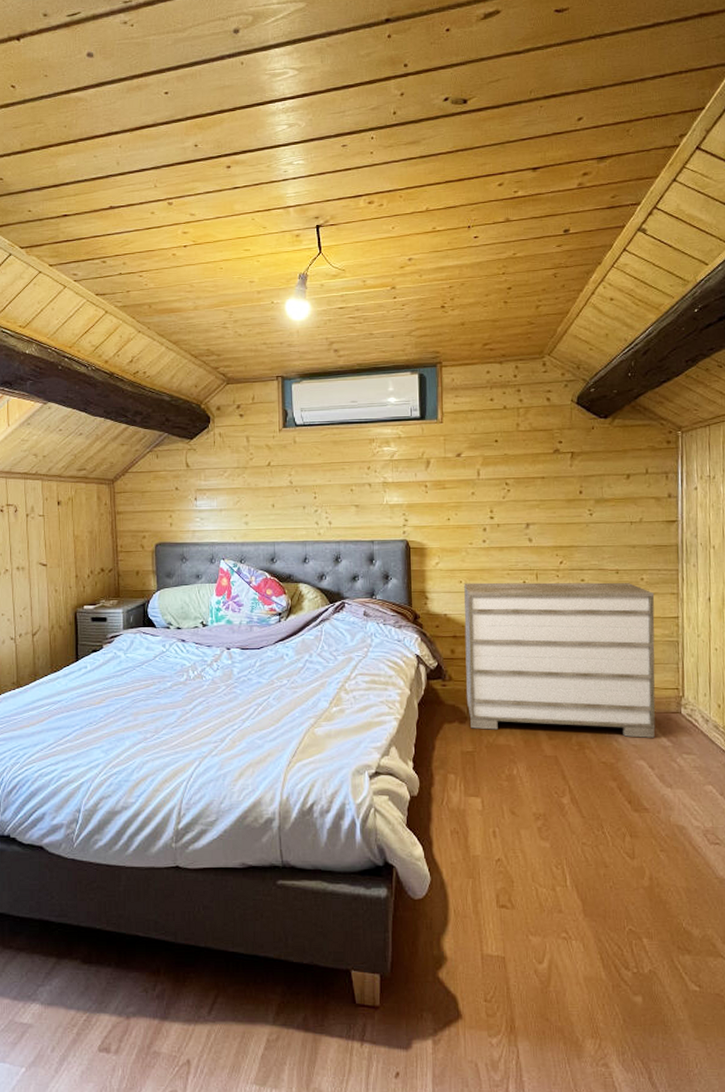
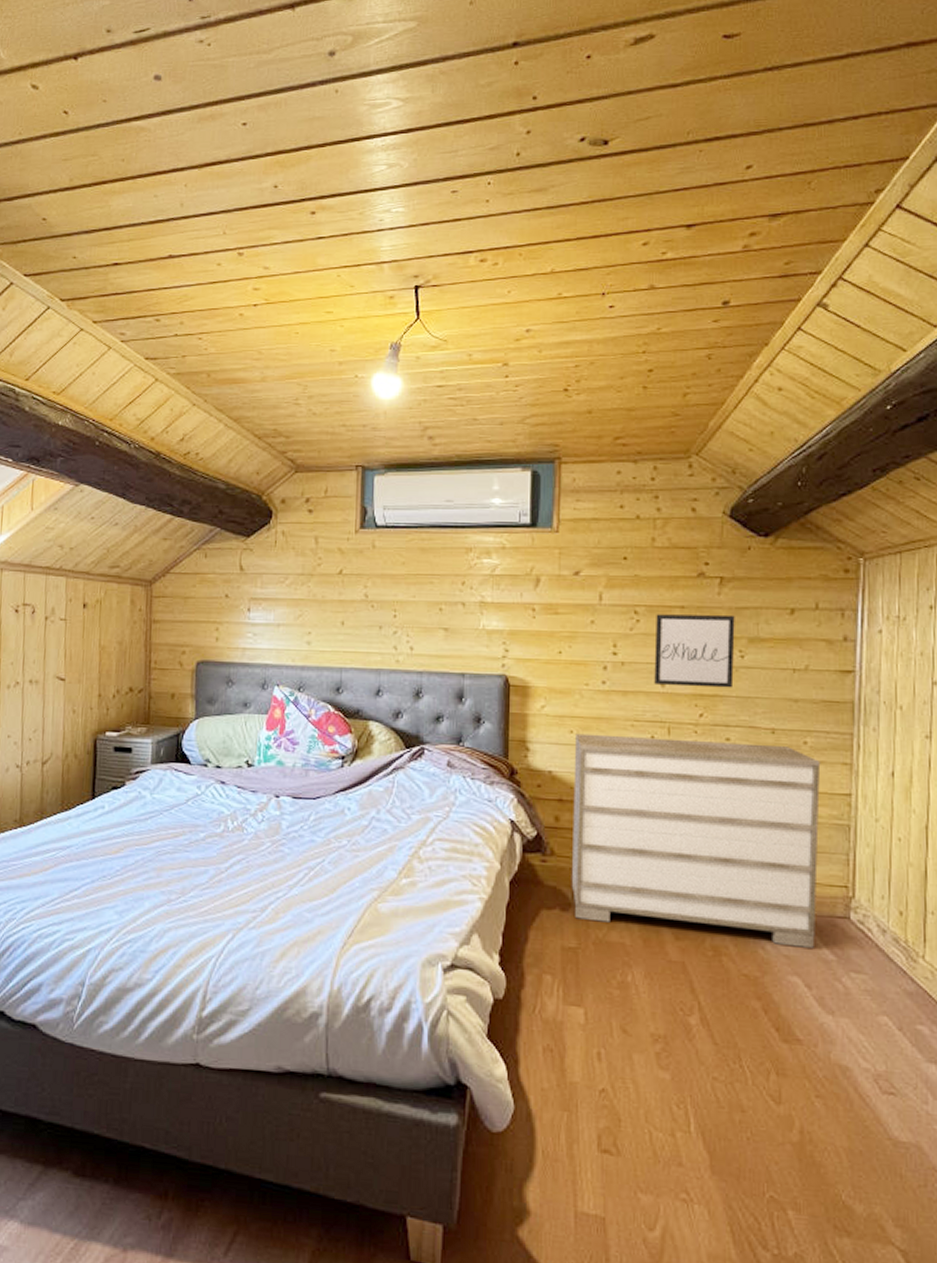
wall art: none [522,481,585,541] -> present [654,614,735,688]

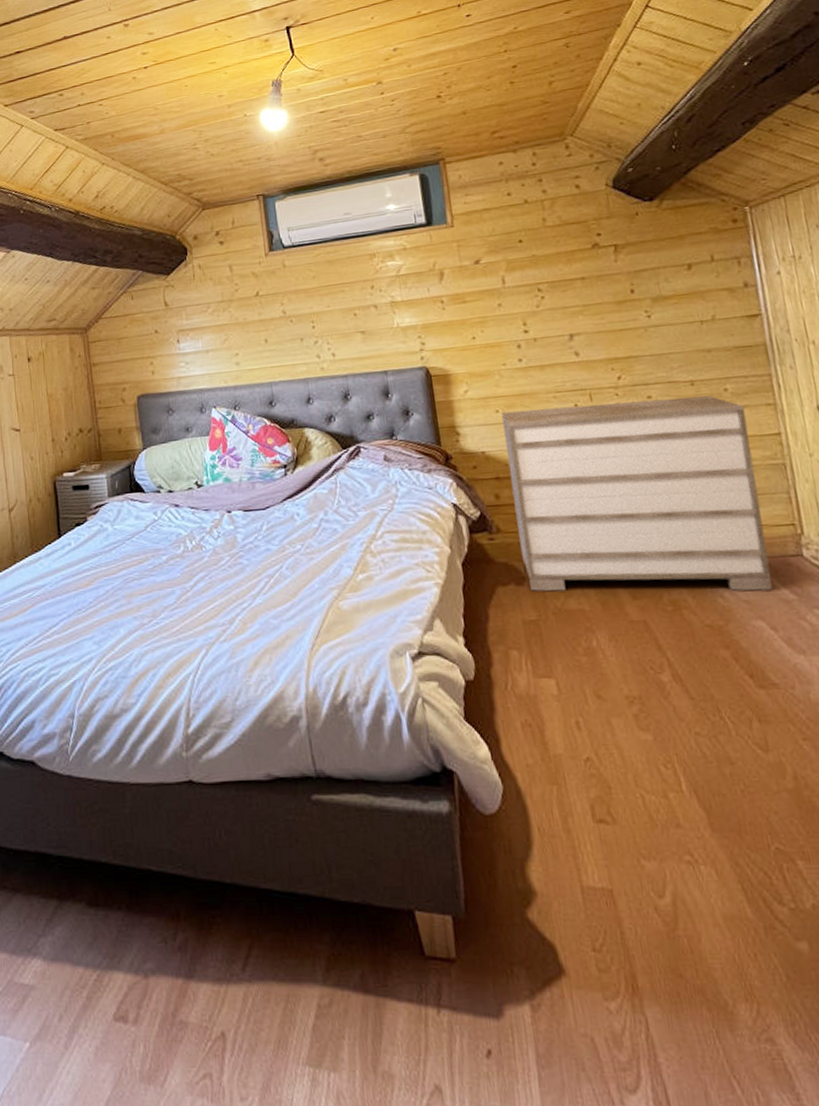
wall art: present [654,614,735,688] -> none [559,278,645,355]

